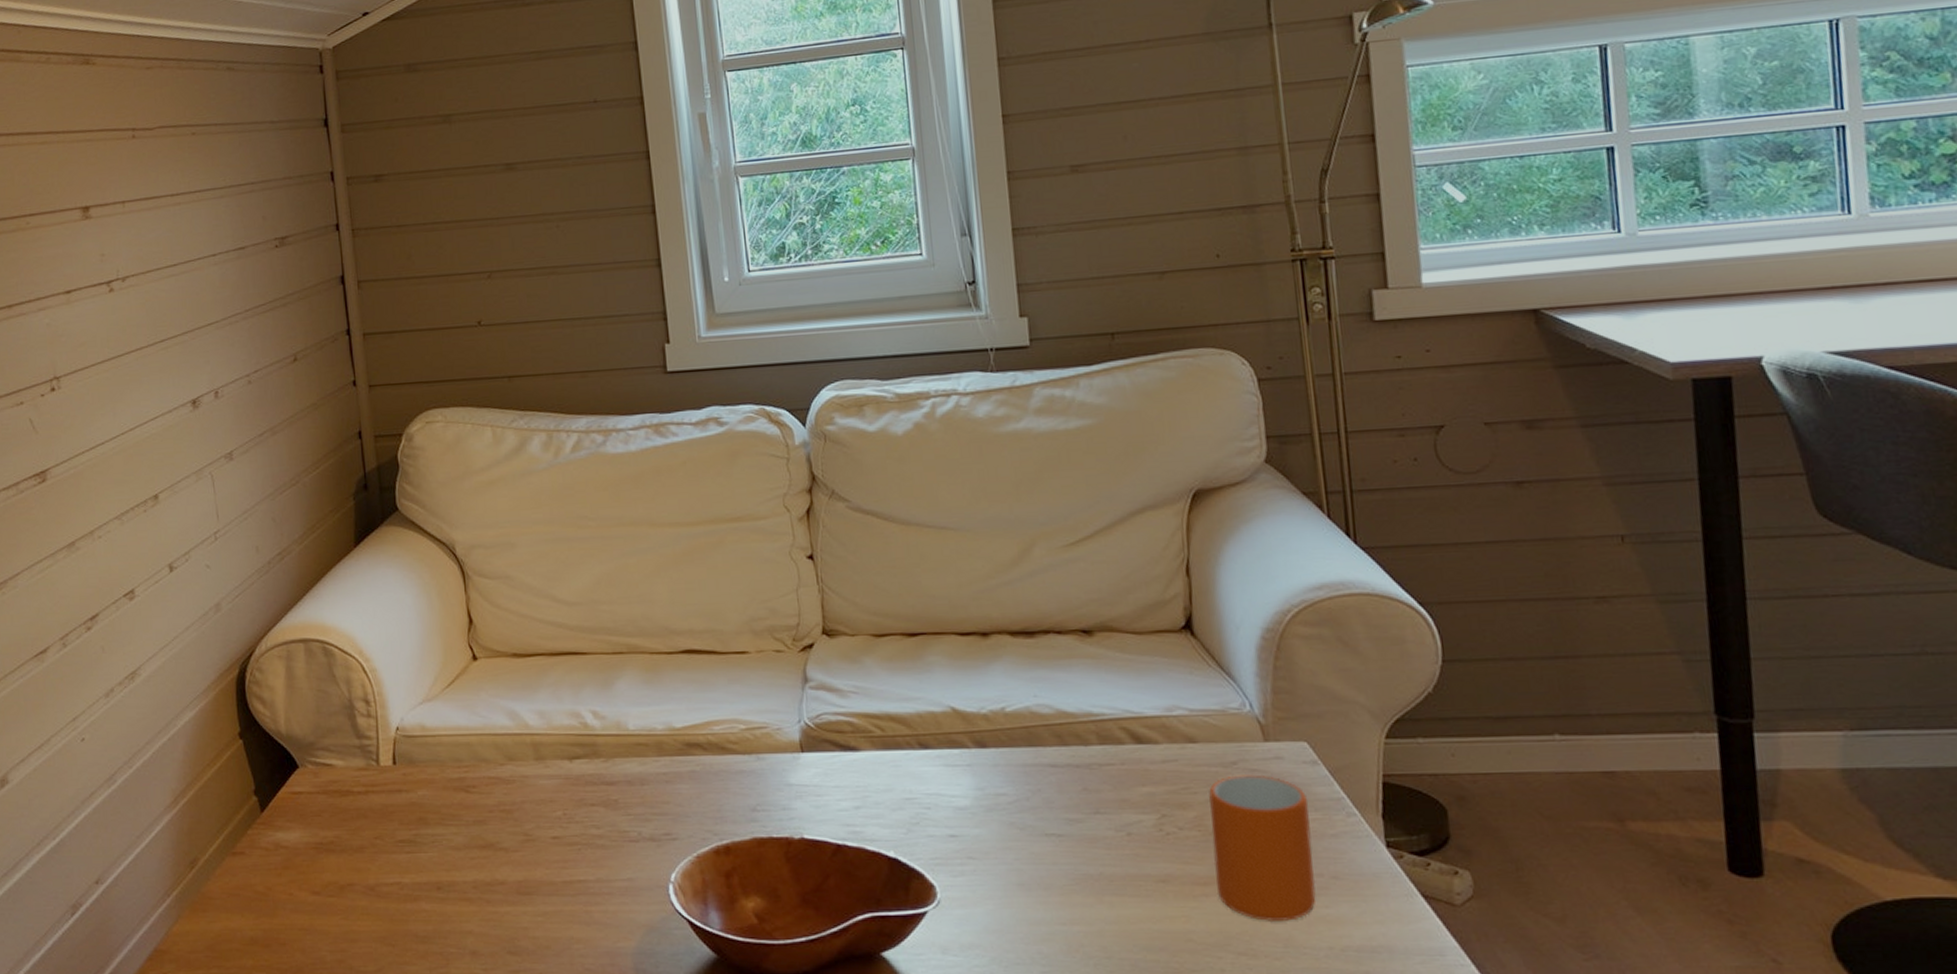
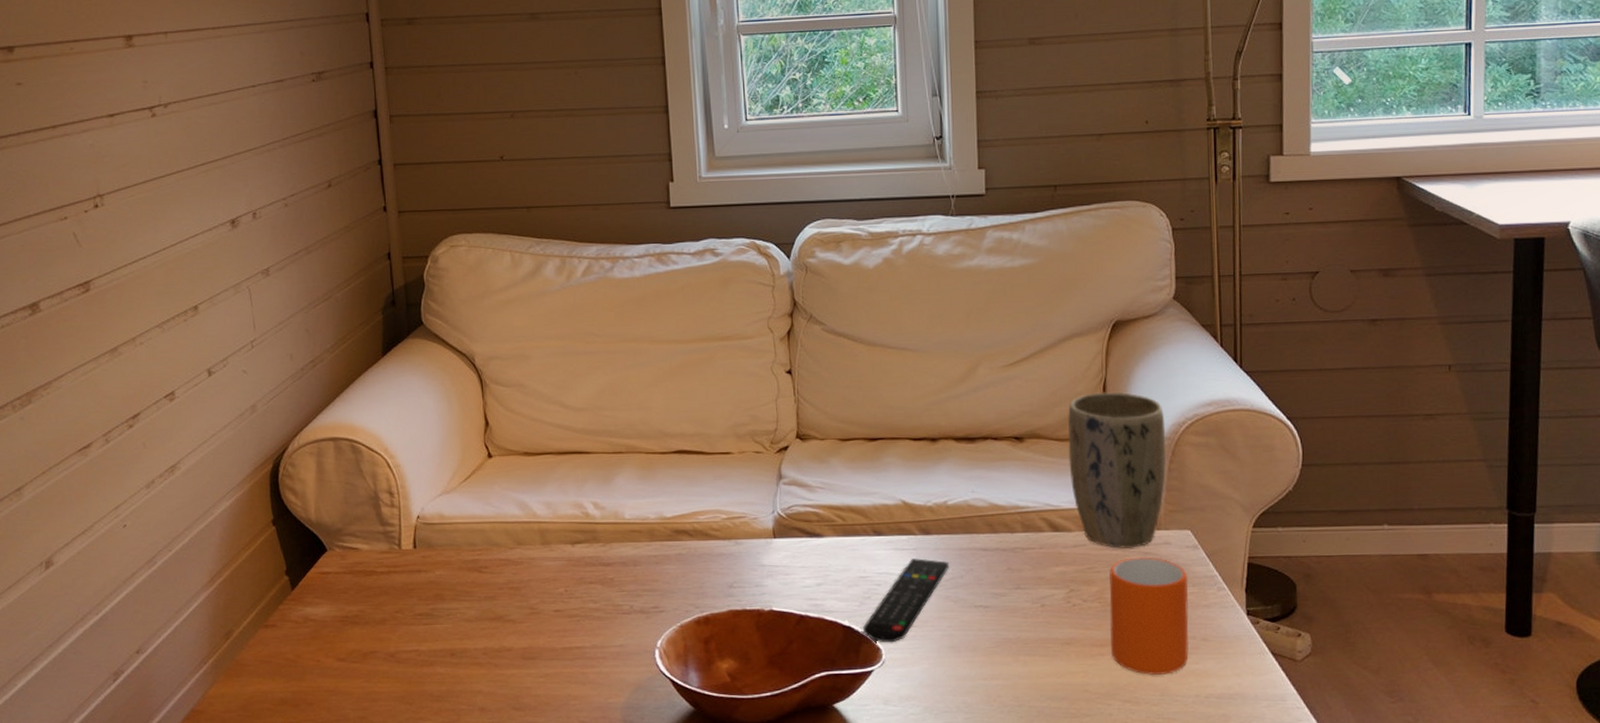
remote control: none [912,776,1012,879] -> present [863,558,950,643]
plant pot: none [1145,574,1271,765] -> present [1068,392,1167,549]

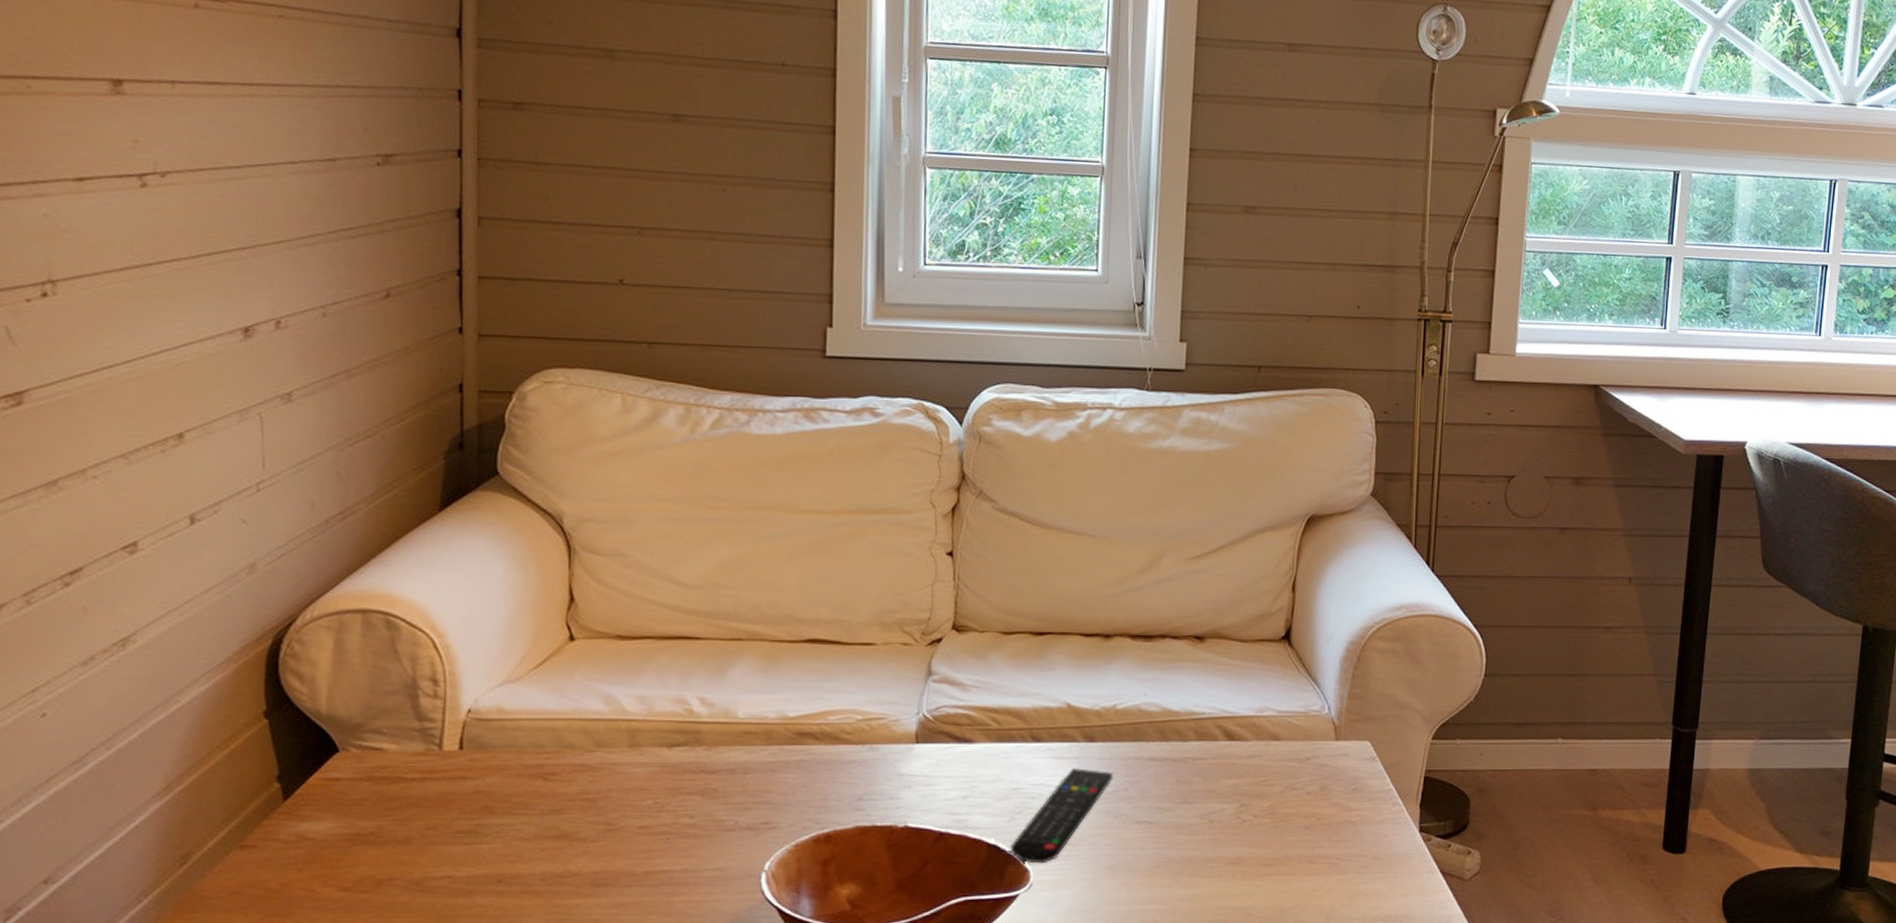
plant pot: present [1068,392,1167,549] -> none [1250,591,1353,760]
mug: present [1109,557,1190,675] -> none [1279,769,1363,896]

